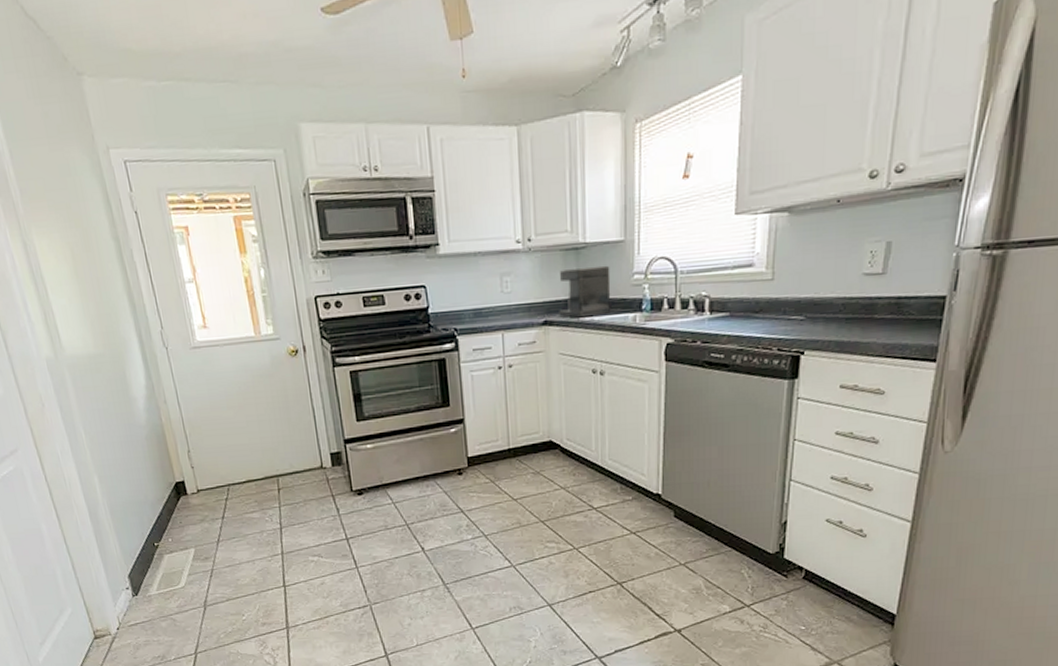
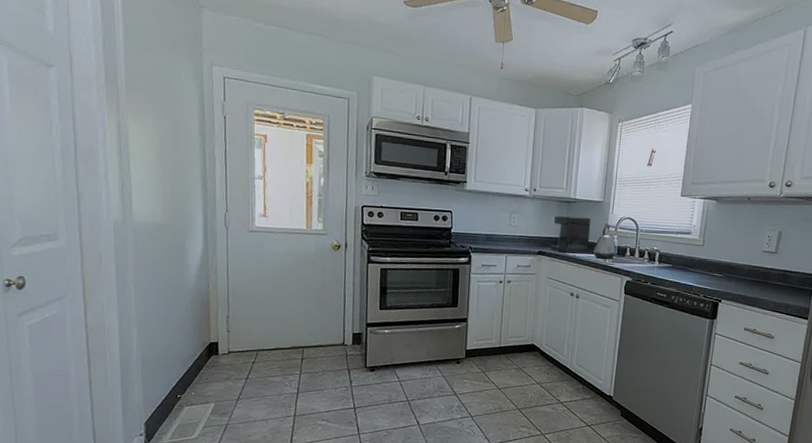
kettle: none [616,269,649,319] -> present [593,223,616,259]

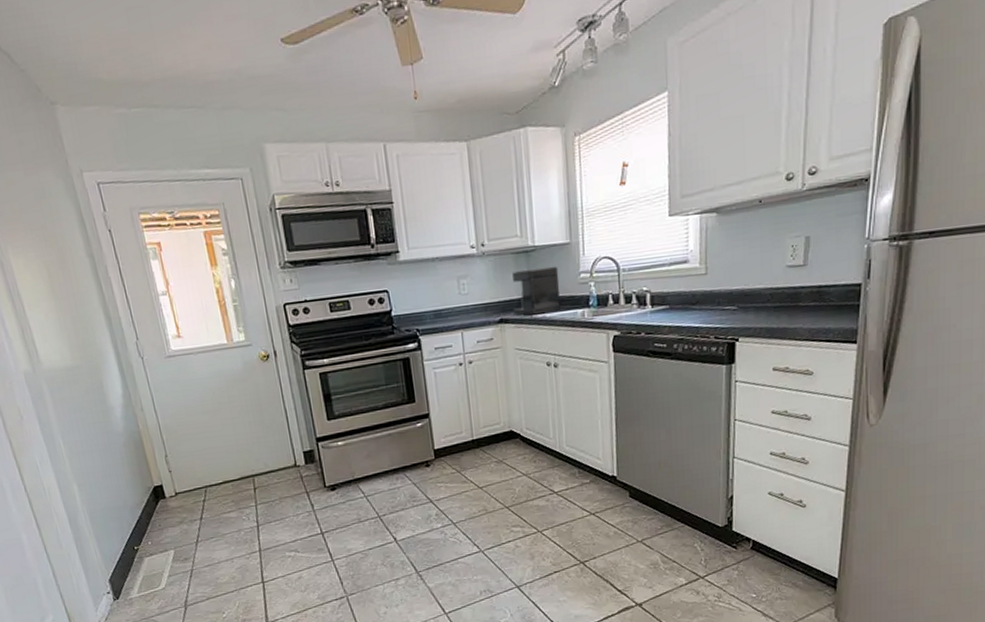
kettle: present [593,223,616,259] -> none [566,268,596,315]

